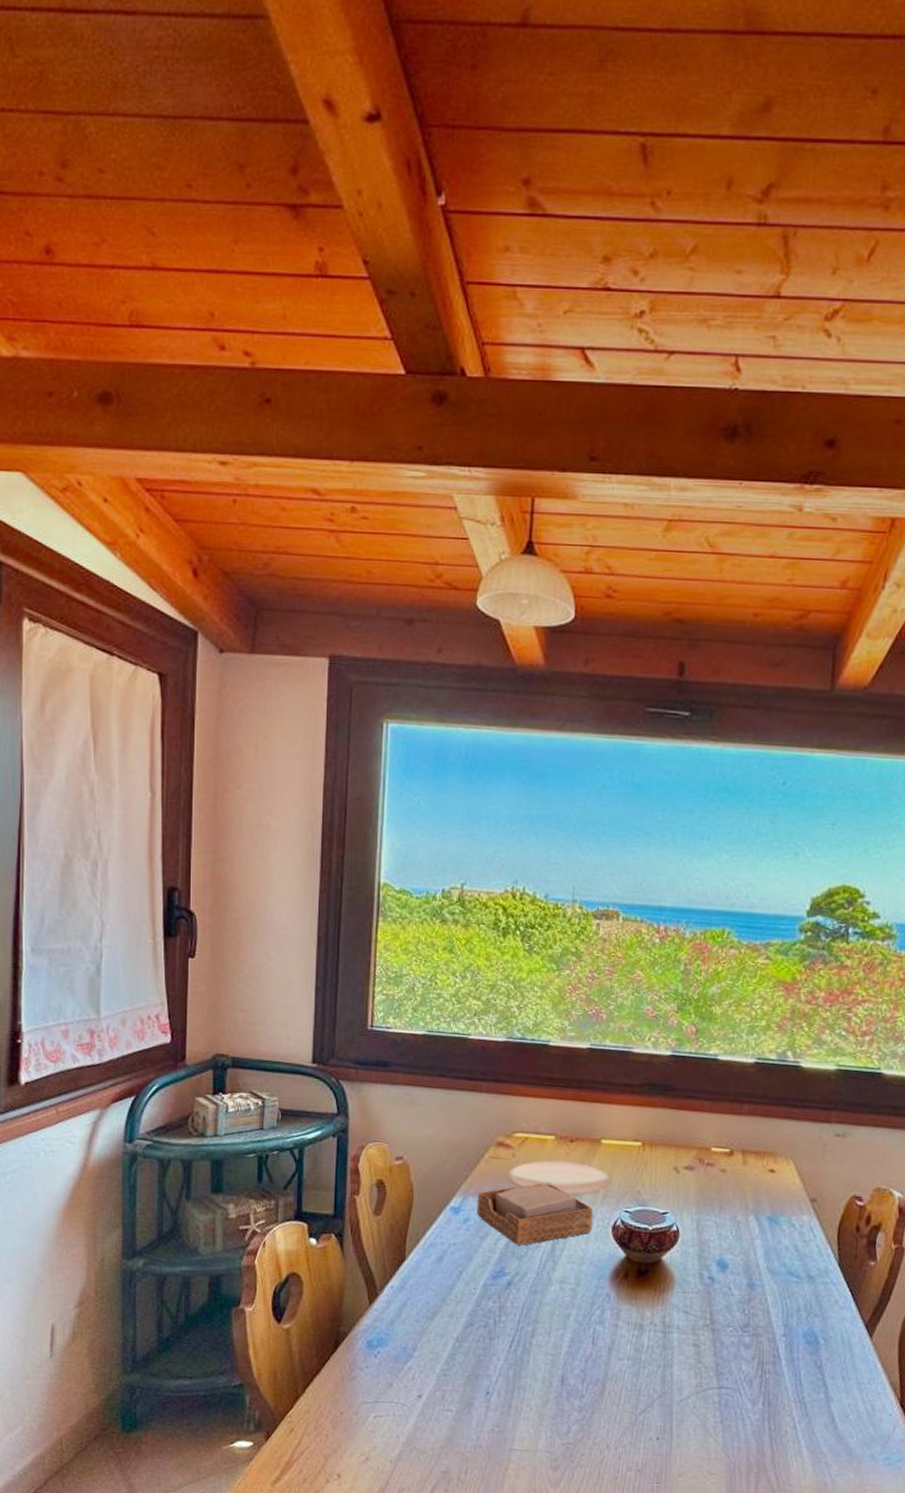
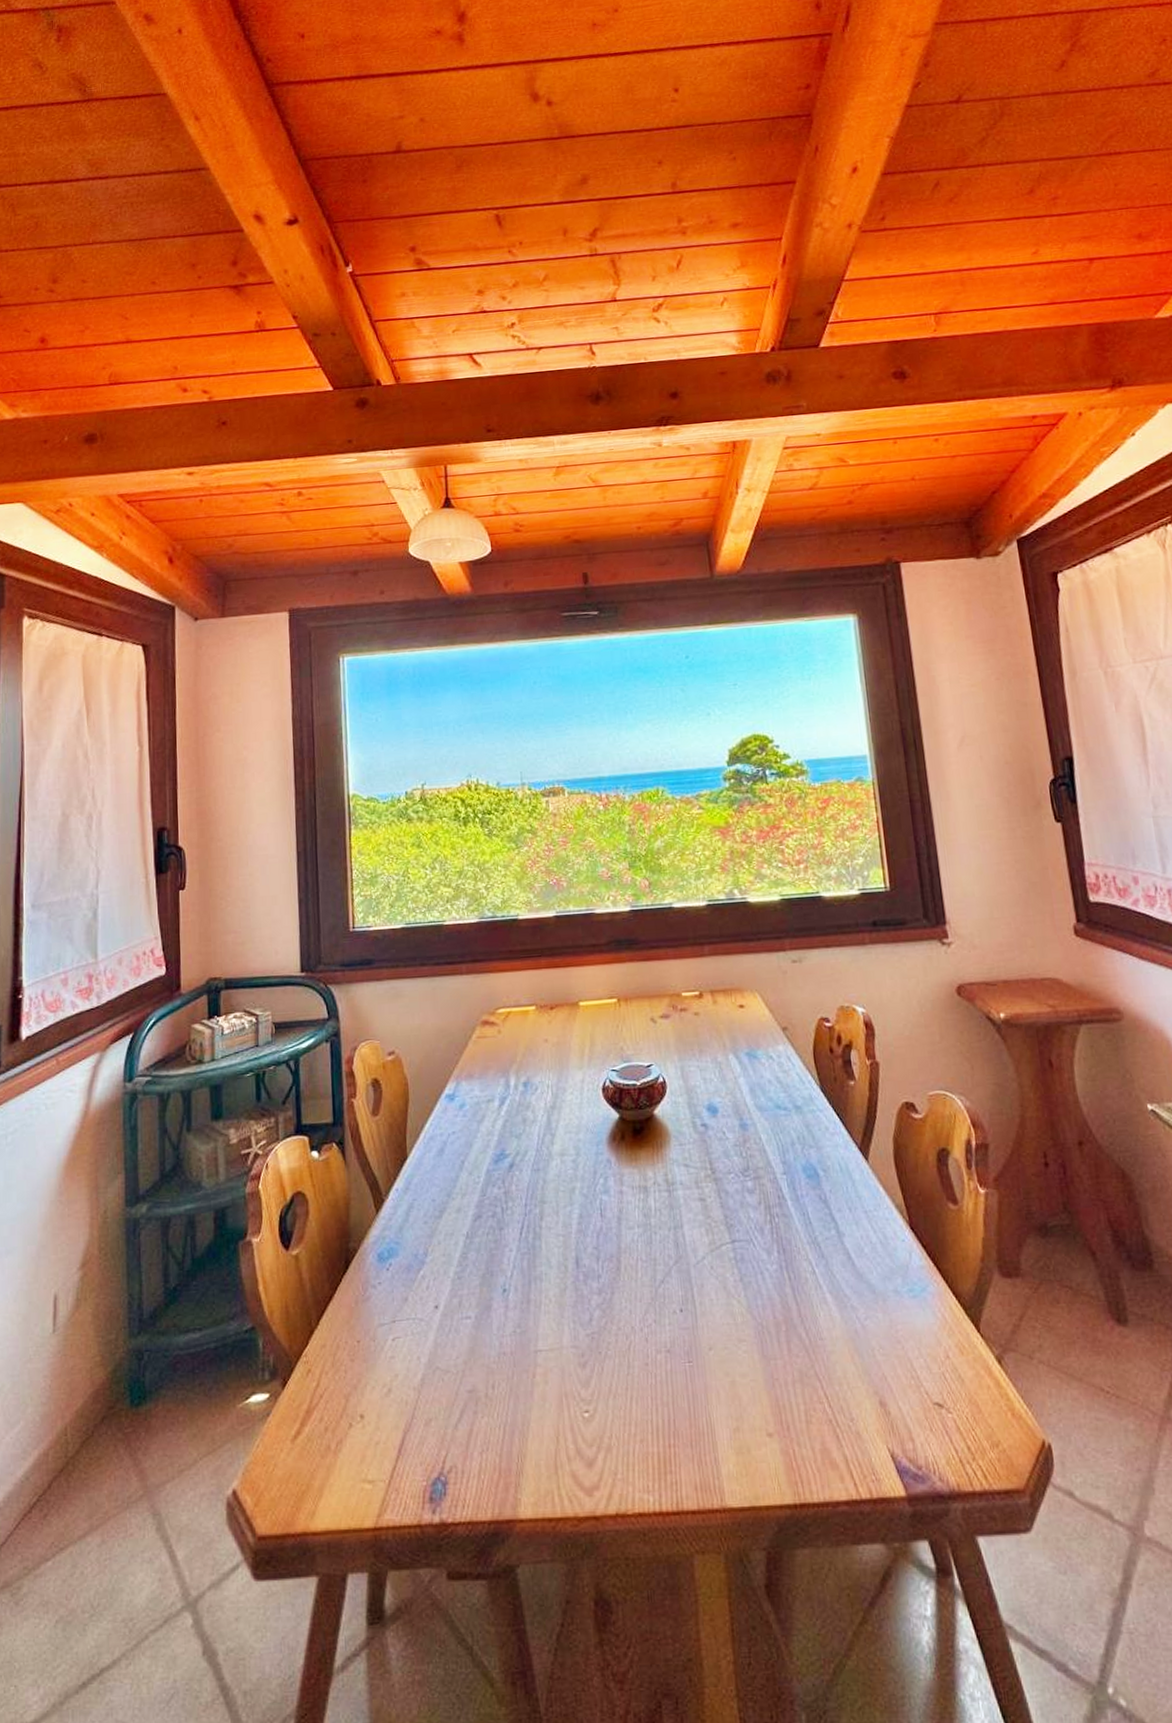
napkin holder: present [476,1182,594,1246] -> none [470,1054,583,1123]
plate: present [508,1160,610,1195] -> none [497,1029,593,1063]

